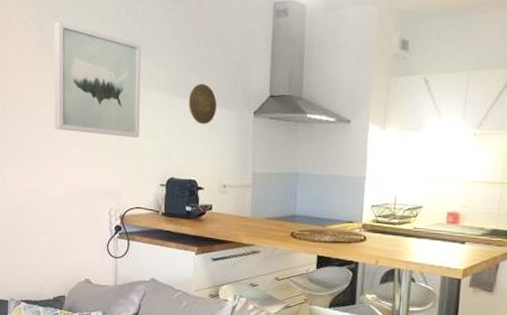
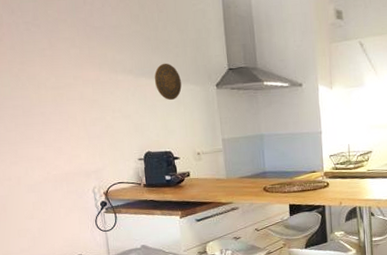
wall art: present [54,21,141,138] -> none [13,16,113,119]

